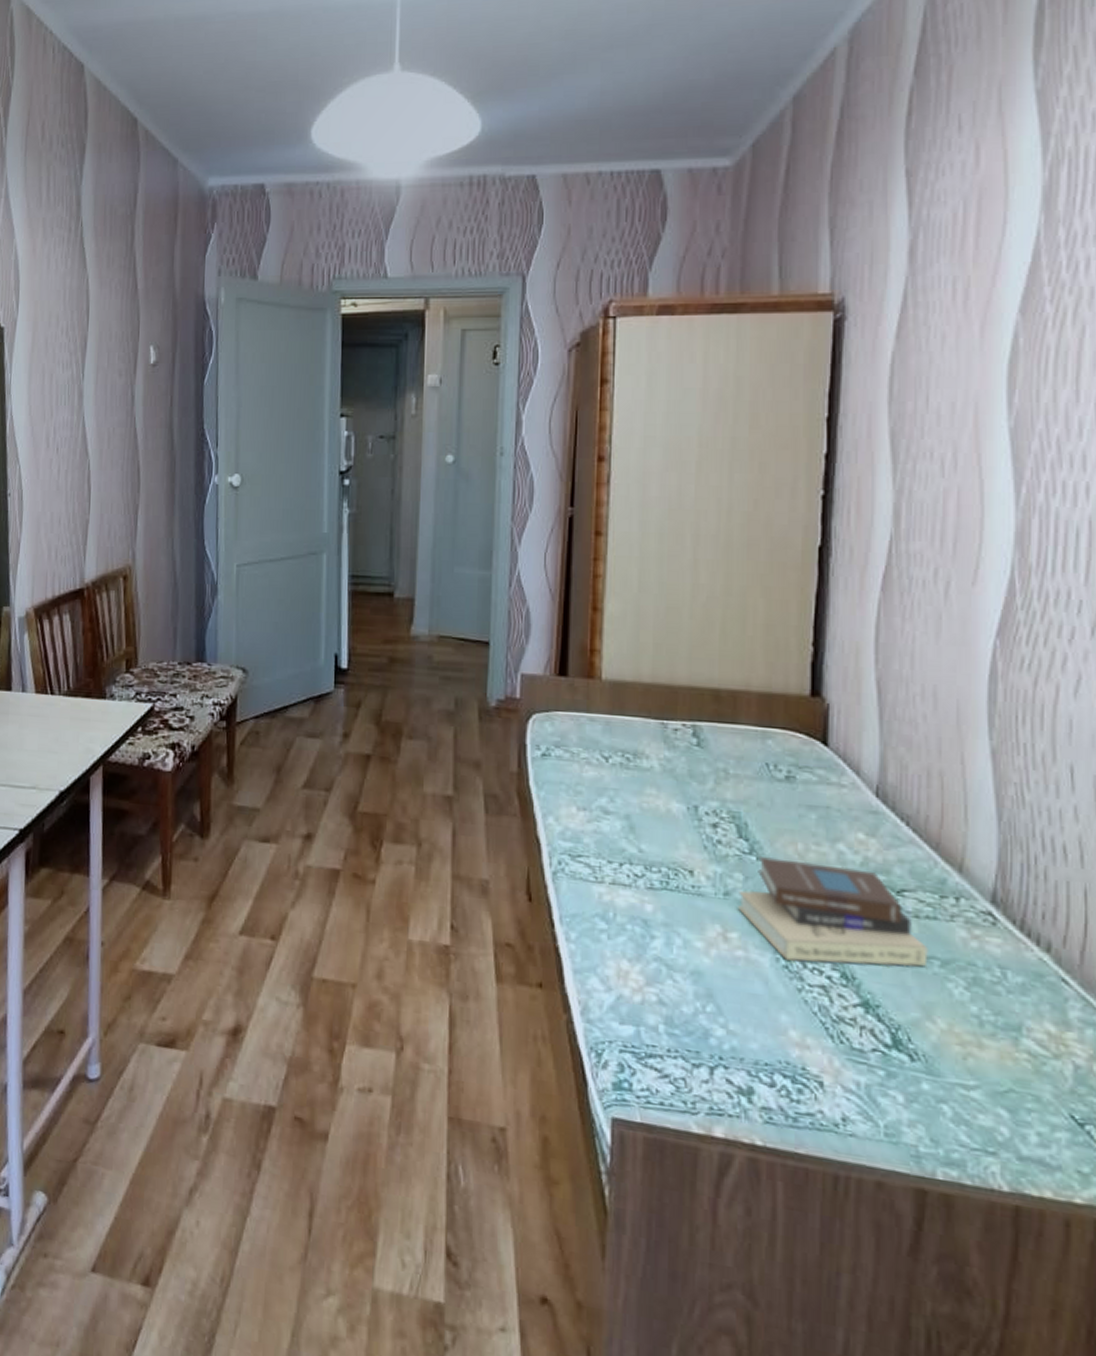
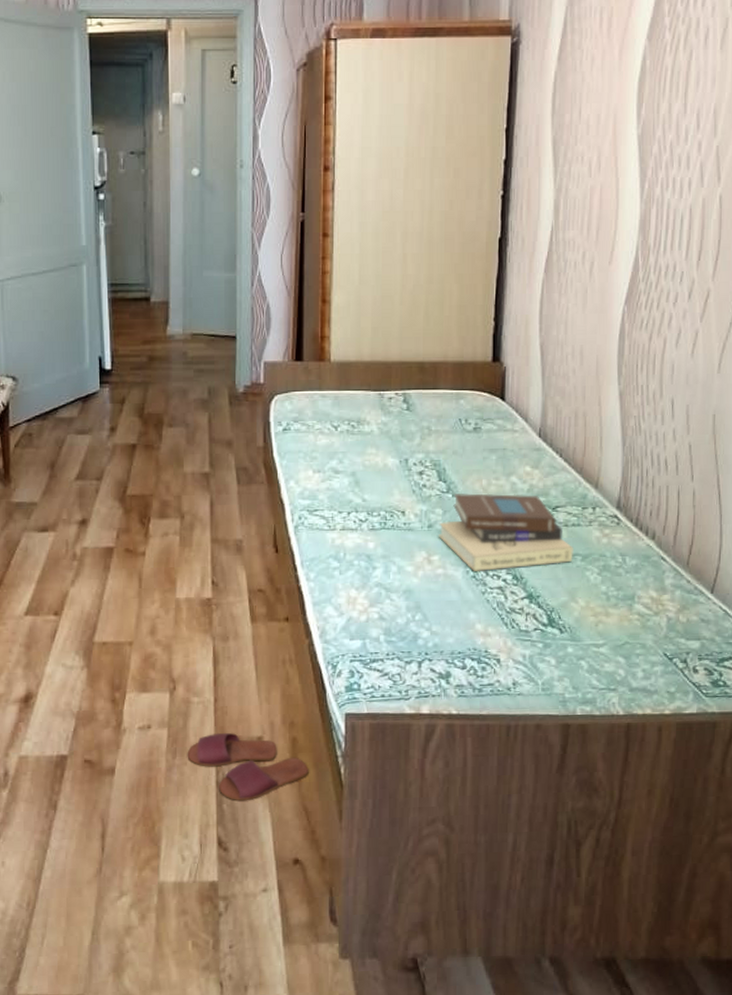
slippers: none [413,1112,563,1207] -> present [187,732,309,800]

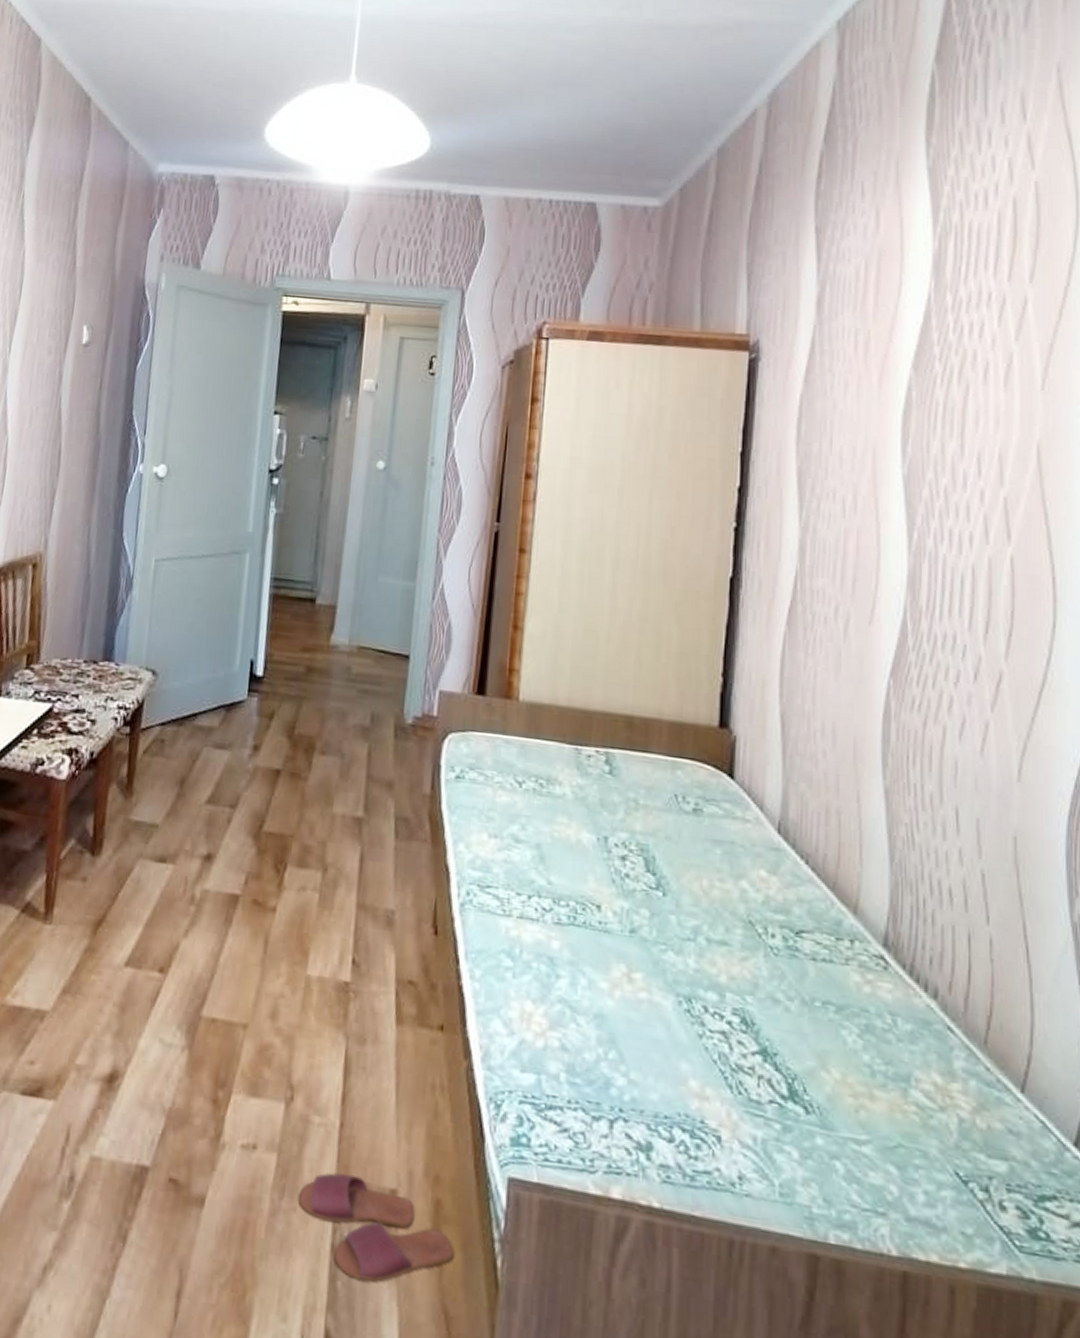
books: present [439,493,573,572] -> none [643,891,824,1013]

